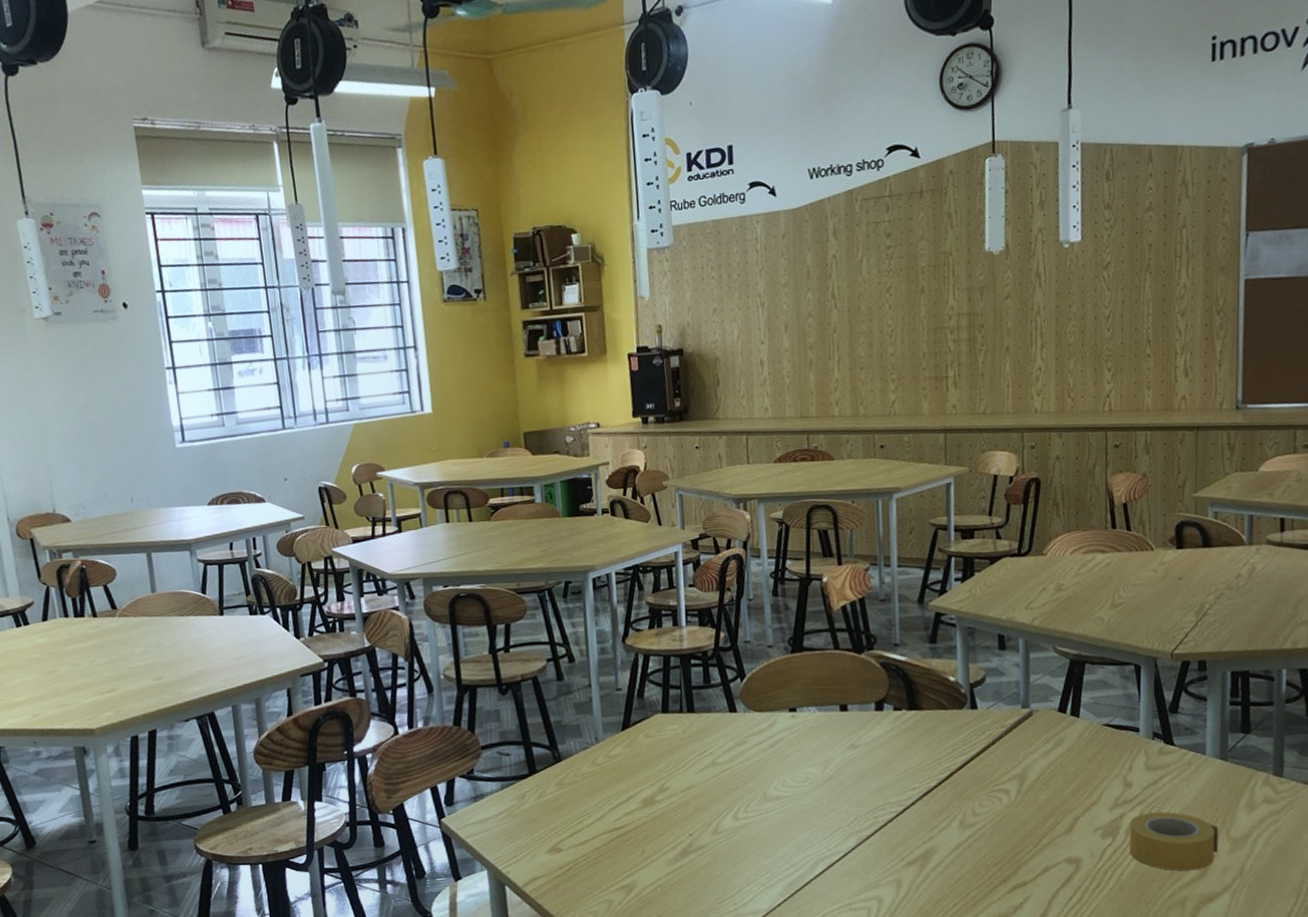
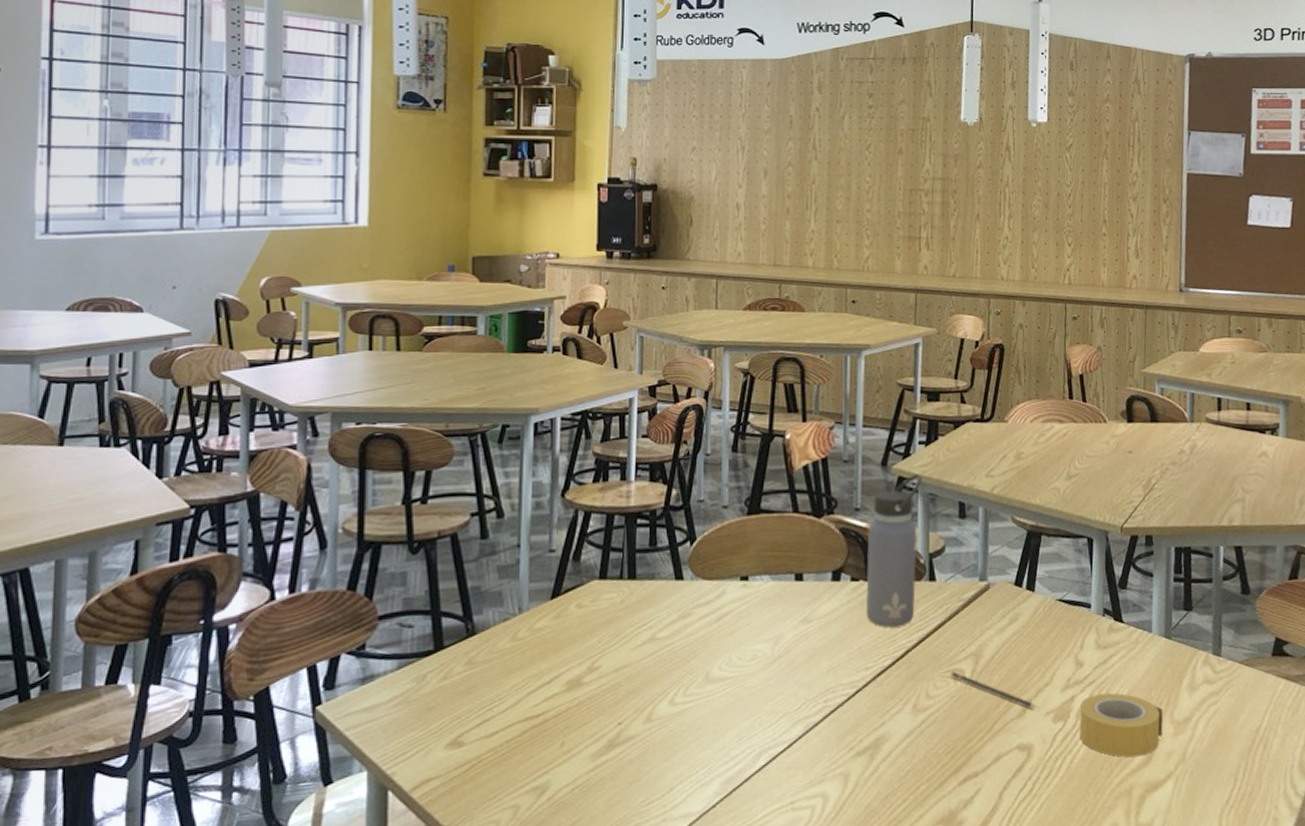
water bottle: none [908,609,960,752] -> present [865,473,923,627]
pencil: none [996,791,1087,826] -> present [951,671,1040,709]

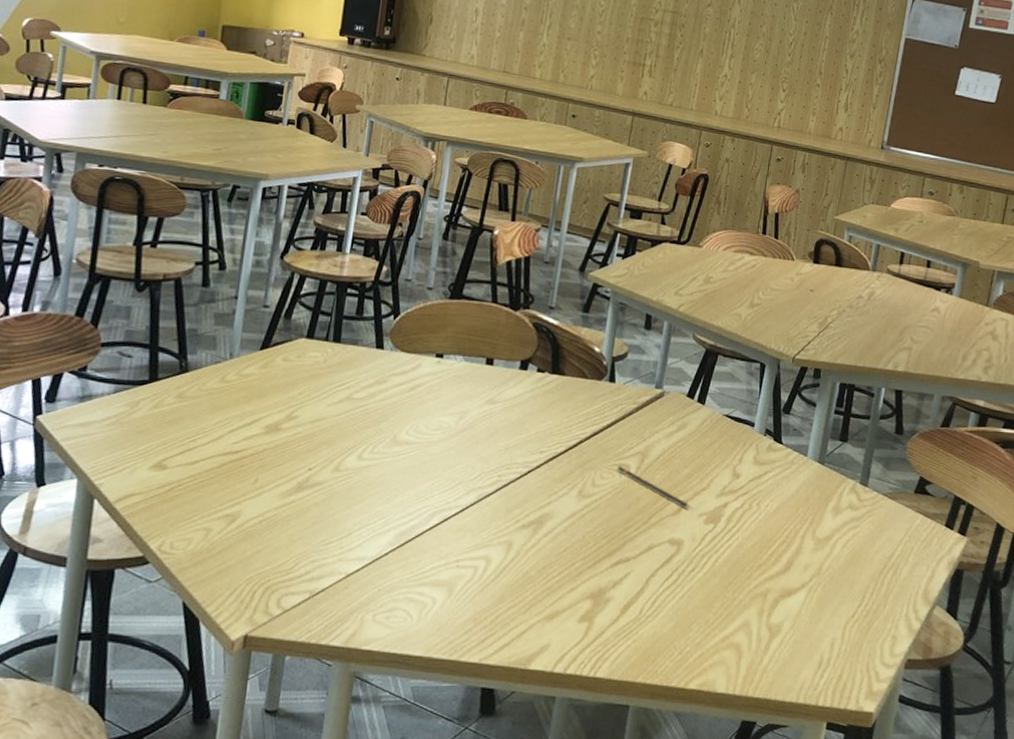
water bottle: present [865,473,923,627] -> none [547,282,616,418]
adhesive tape: present [1079,693,1164,757] -> none [727,504,807,565]

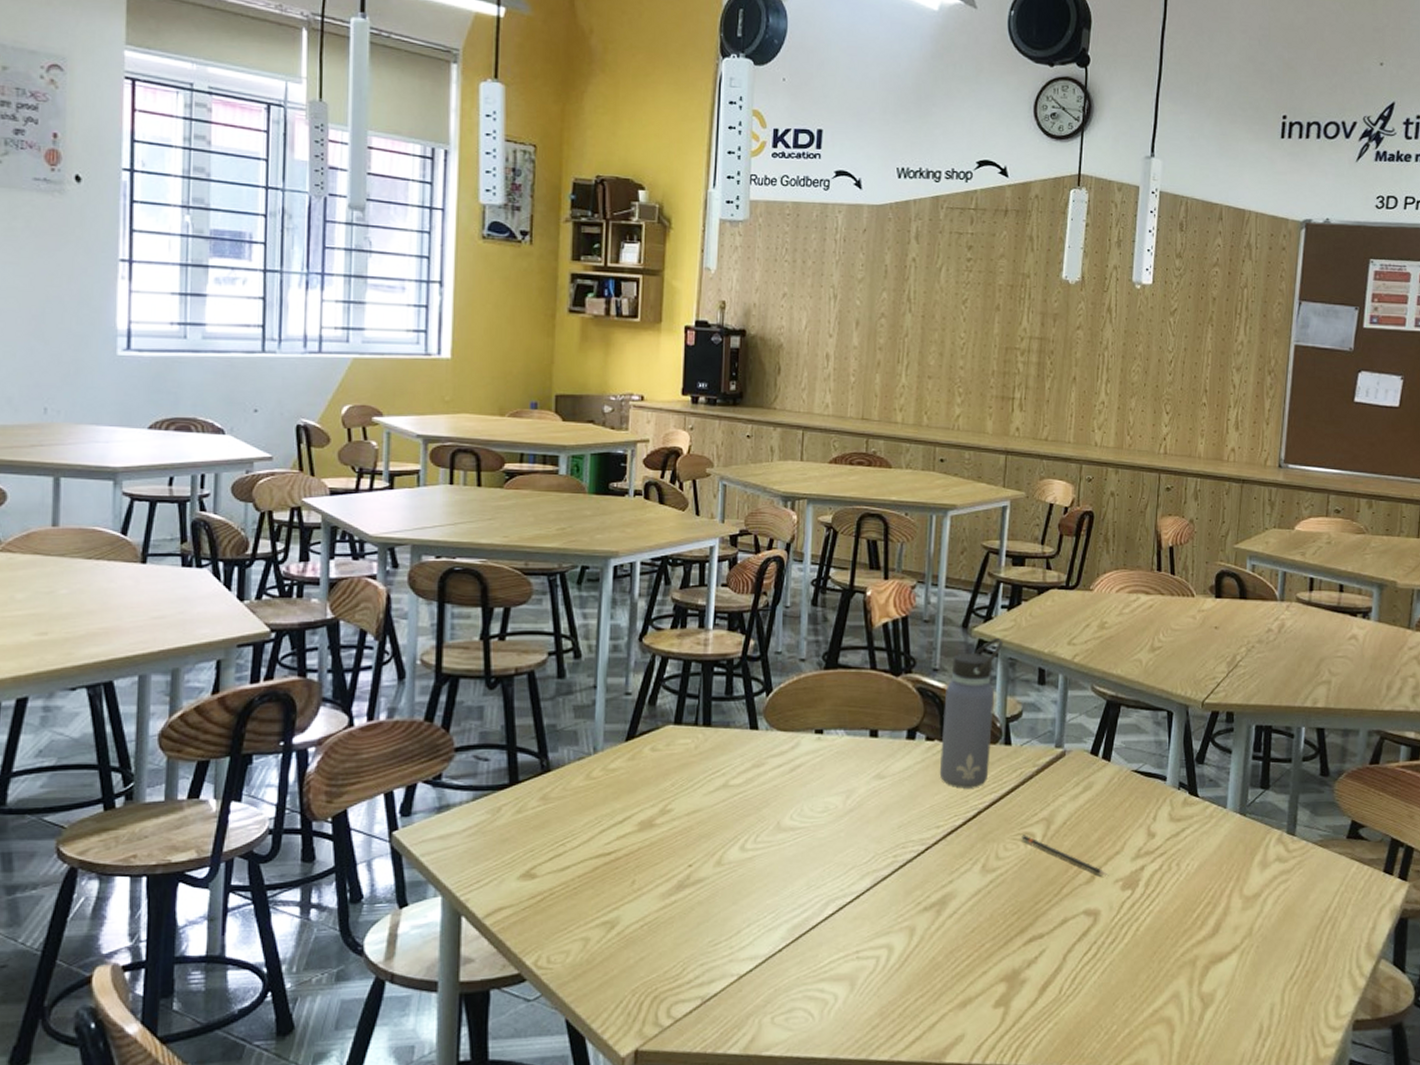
water bottle: none [547,282,616,418] -> present [939,637,1003,787]

